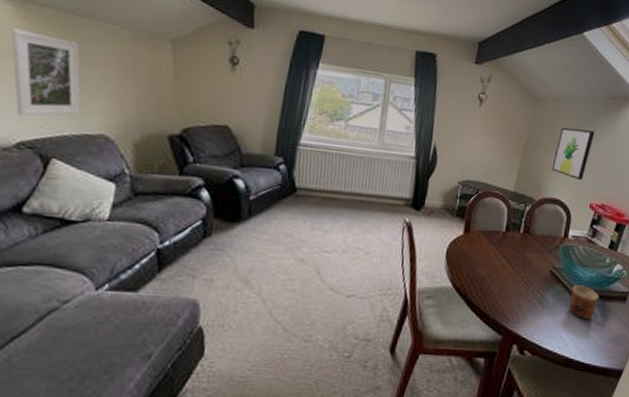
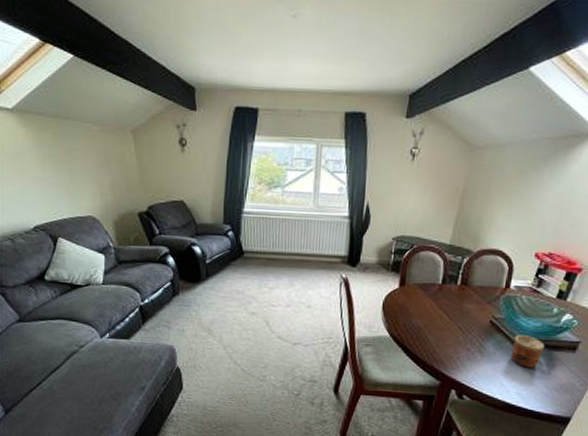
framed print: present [11,28,81,117] -> none [18,136,73,206]
wall art: present [552,127,595,180] -> none [491,174,542,229]

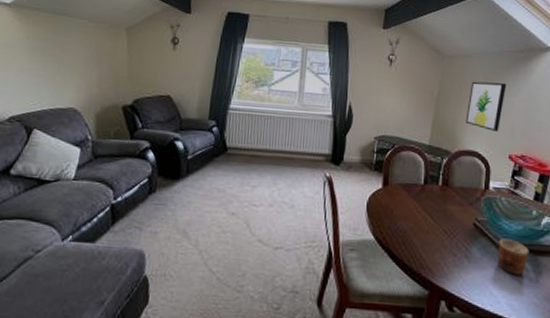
wall art: none [491,174,542,229] -> present [466,81,507,131]

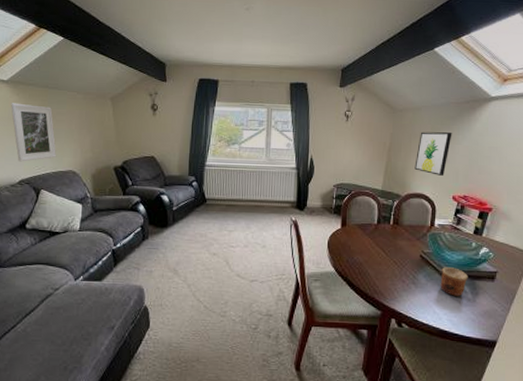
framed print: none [10,28,58,96] -> present [11,103,56,162]

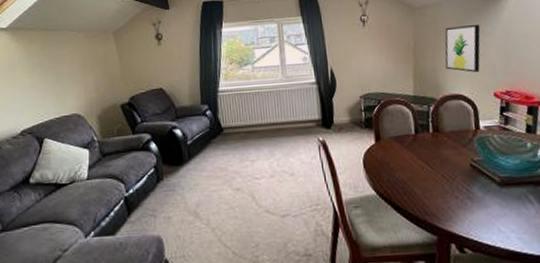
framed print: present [11,103,56,162] -> none [10,49,59,111]
cup: present [440,267,468,296] -> none [498,174,531,208]

